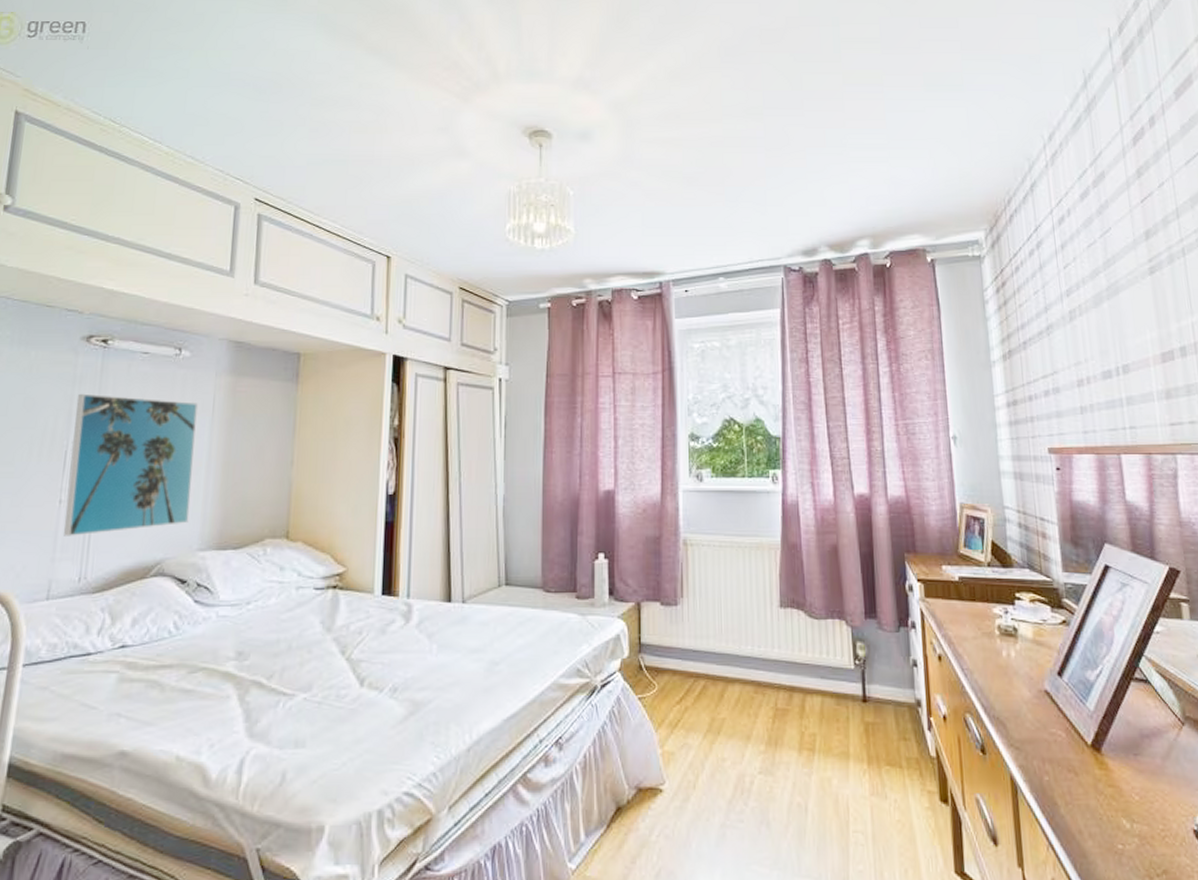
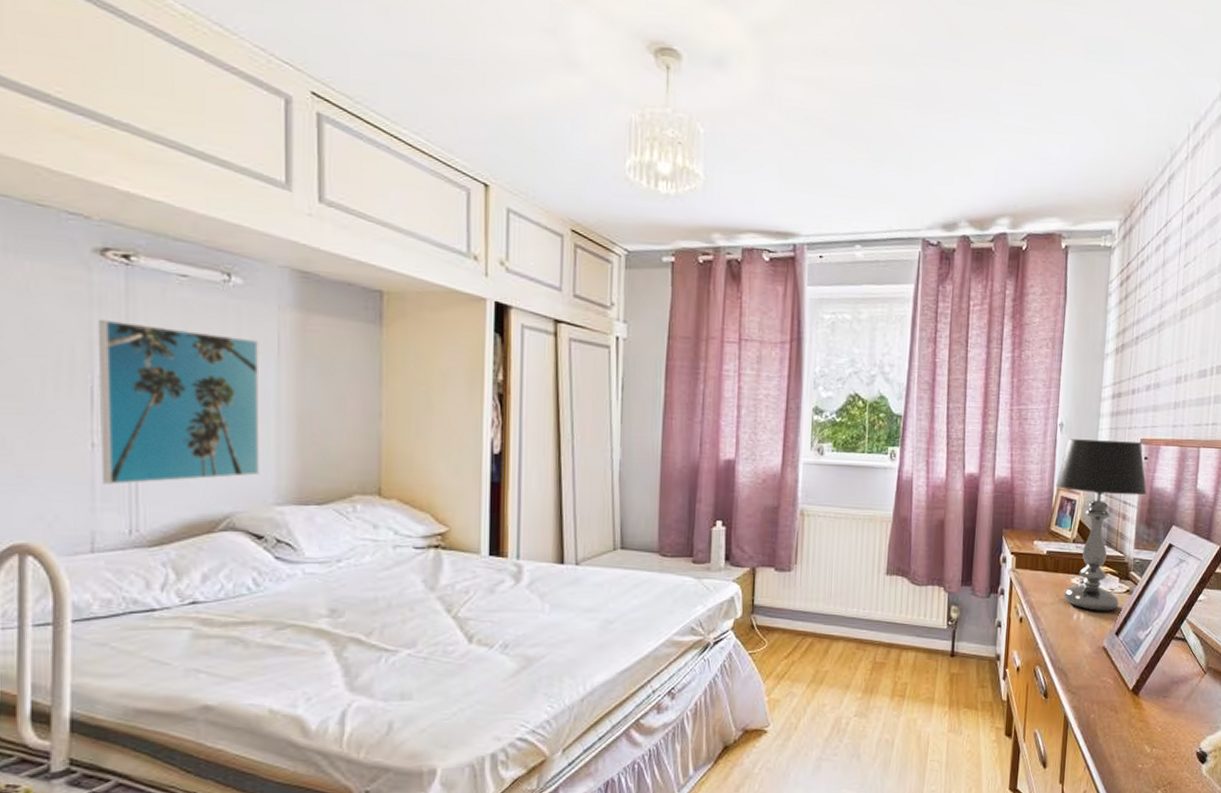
table lamp: none [958,452,1066,647] -> present [1056,439,1147,611]

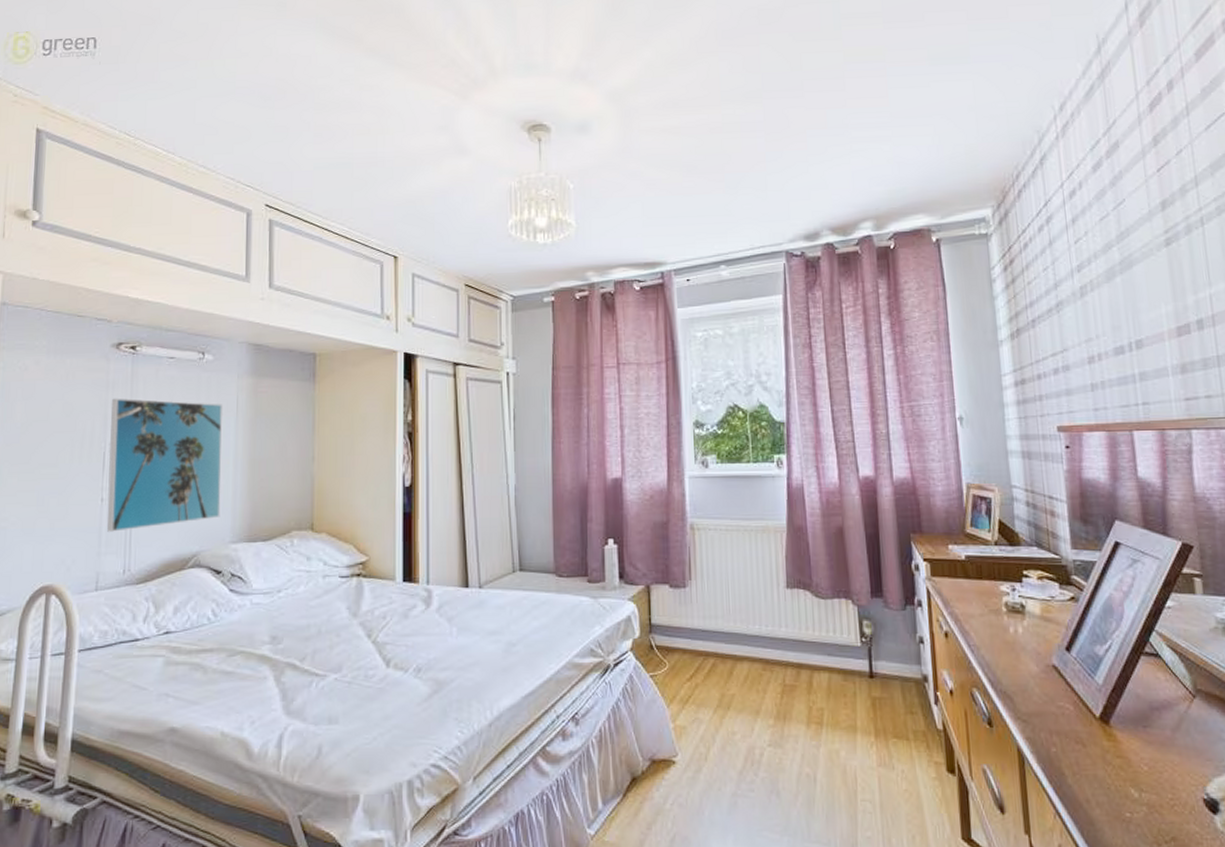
table lamp: present [1056,439,1147,611] -> none [964,430,1076,623]

